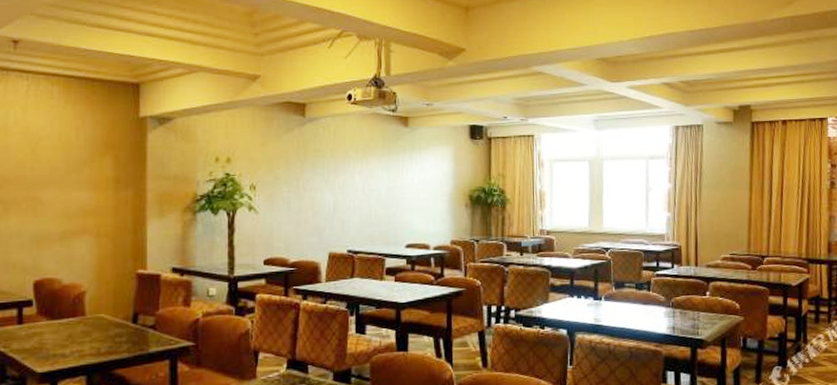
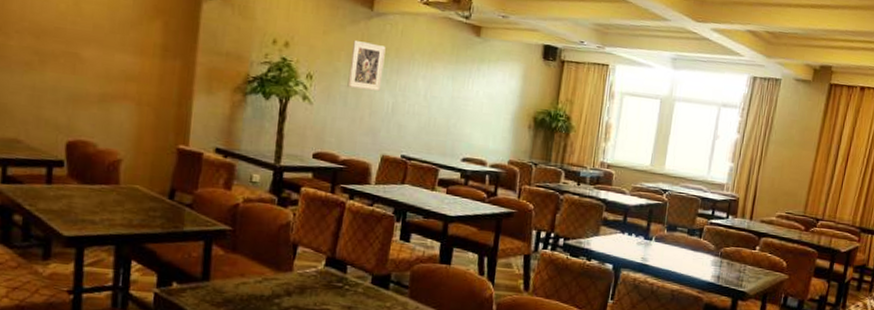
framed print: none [289,147,321,193] -> present [347,41,386,92]

